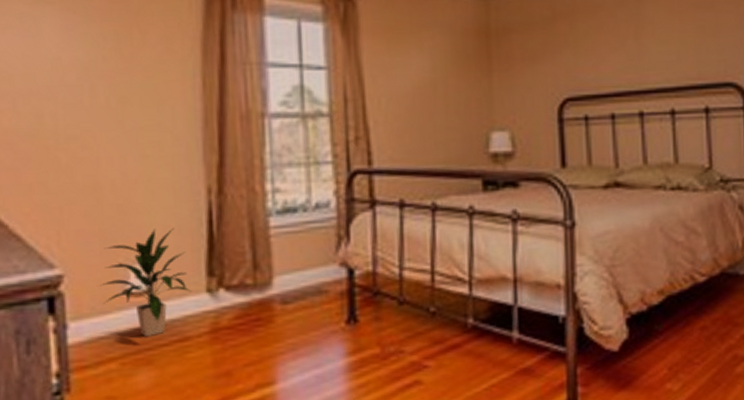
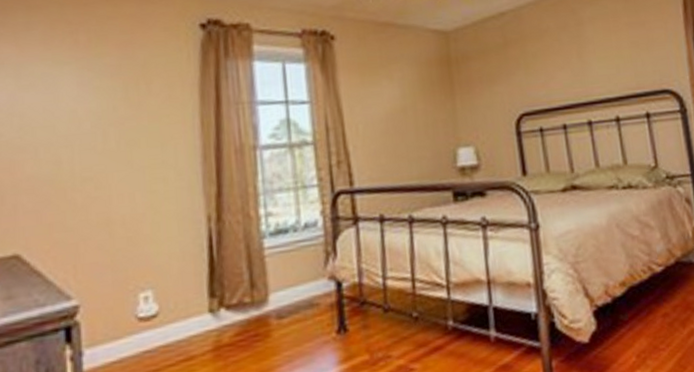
indoor plant: present [100,227,191,337] -> none [112,254,195,358]

